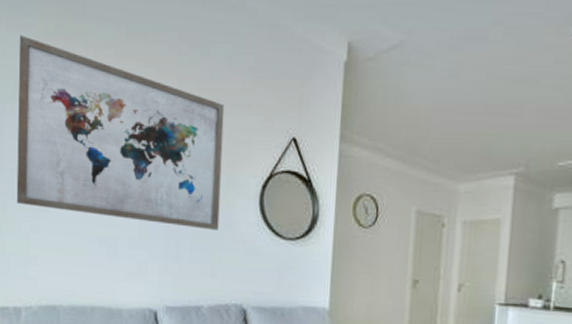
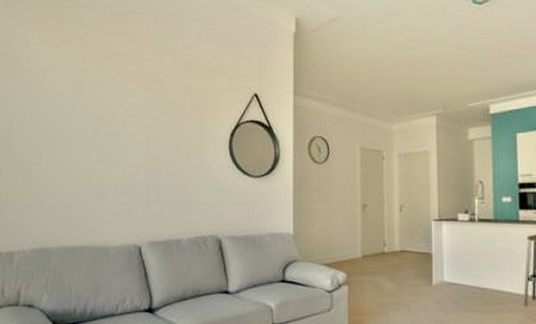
wall art: present [16,35,225,230] -> none [11,19,196,173]

